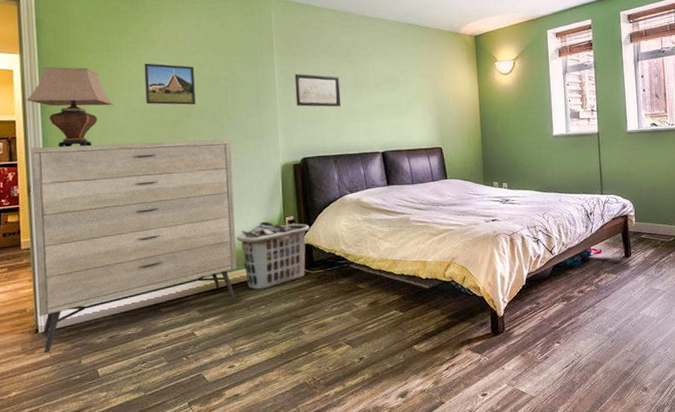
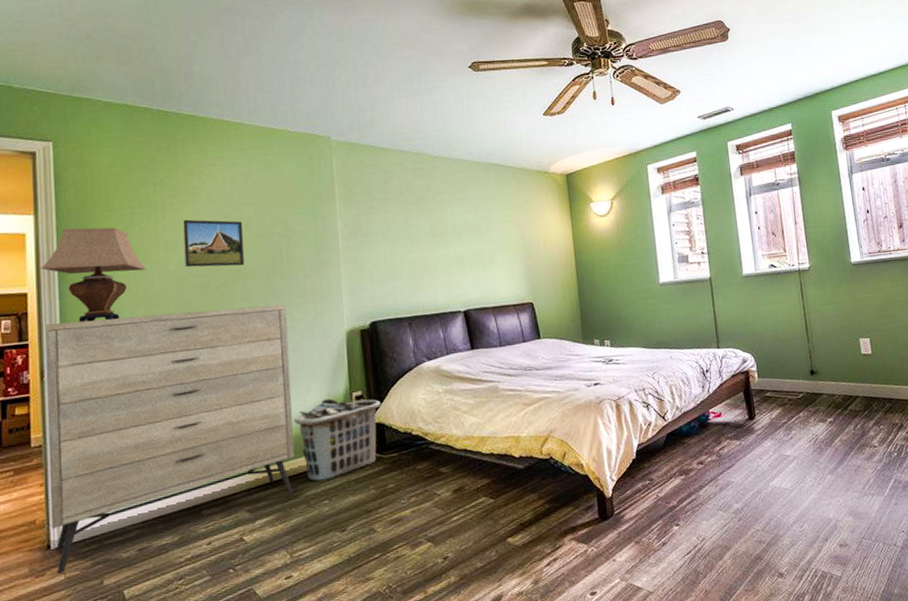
wall art: present [294,73,341,107] -> none [360,224,416,263]

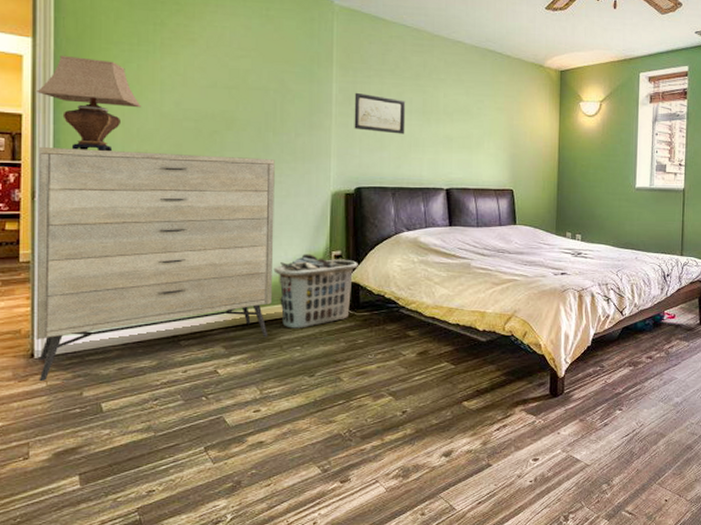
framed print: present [183,219,244,268] -> none [180,63,240,116]
wall art: none [360,224,416,263] -> present [354,92,406,134]

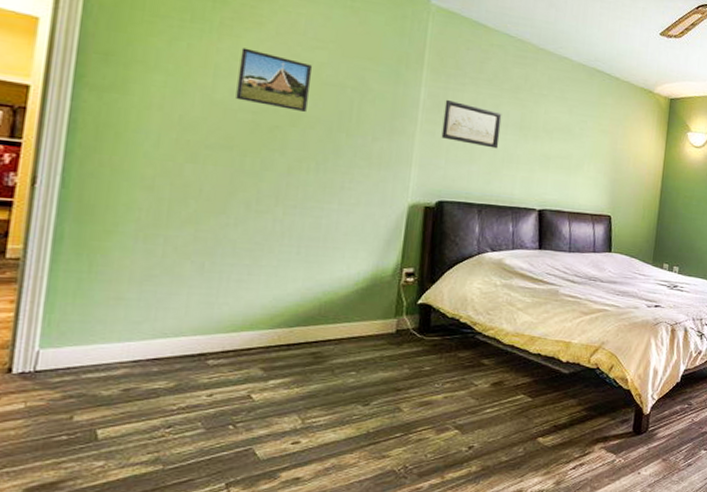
dresser: present [36,146,275,382] -> none [15,124,346,402]
table lamp: present [37,55,141,152] -> none [53,22,187,139]
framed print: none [180,63,240,116] -> present [236,47,313,112]
clothes hamper: present [273,254,358,328] -> none [332,269,433,352]

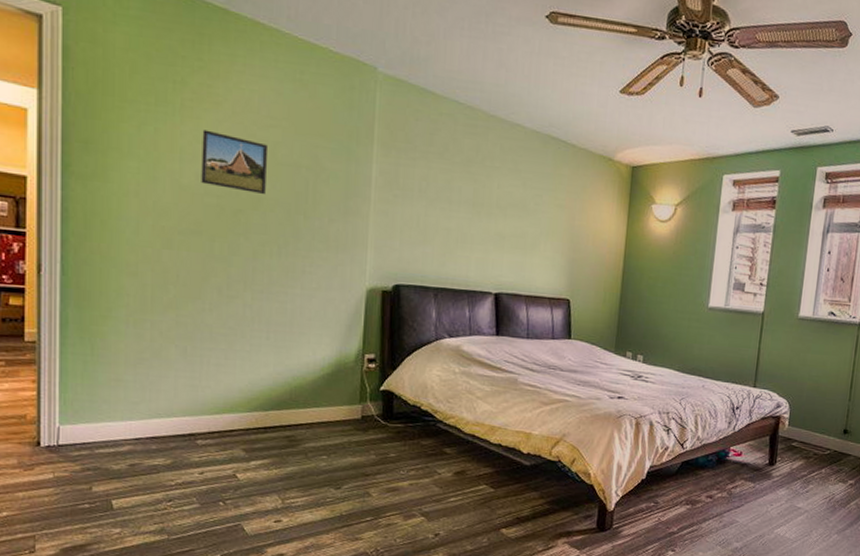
wall art: present [441,99,502,149] -> none [394,176,454,228]

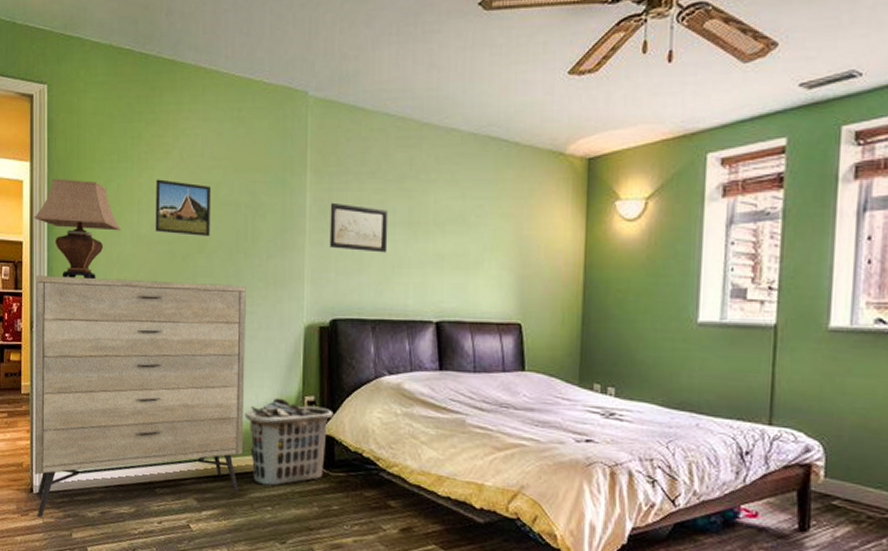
dresser: none [42,214,305,473] -> present [34,274,246,518]
table lamp: none [43,111,158,226] -> present [34,178,120,280]
clothes hamper: none [300,354,394,437] -> present [244,398,333,486]
wall art: none [394,176,454,228] -> present [329,202,388,253]

